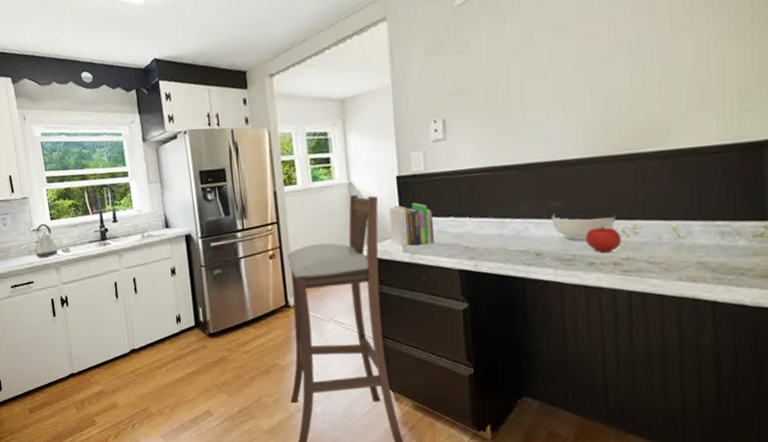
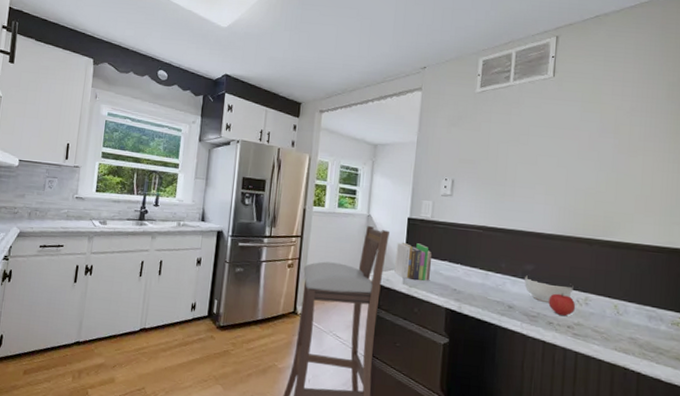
kettle: present [34,223,58,258] -> none [72,193,96,226]

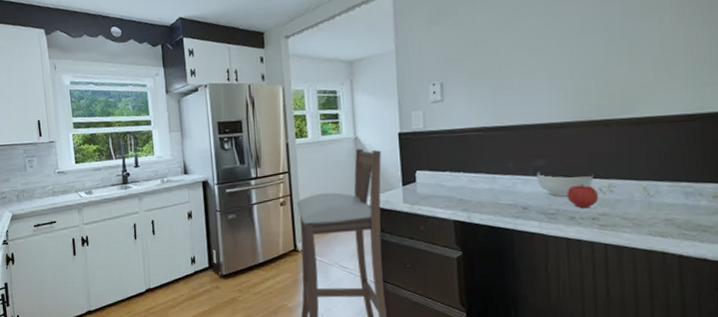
books: present [394,242,433,281] -> none [391,158,432,197]

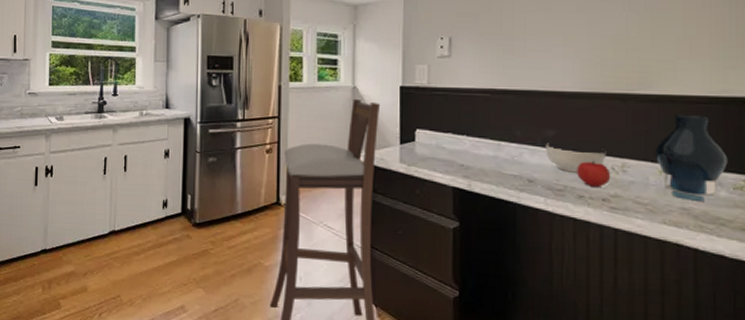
vase: none [638,132,707,213] -> present [654,114,728,203]

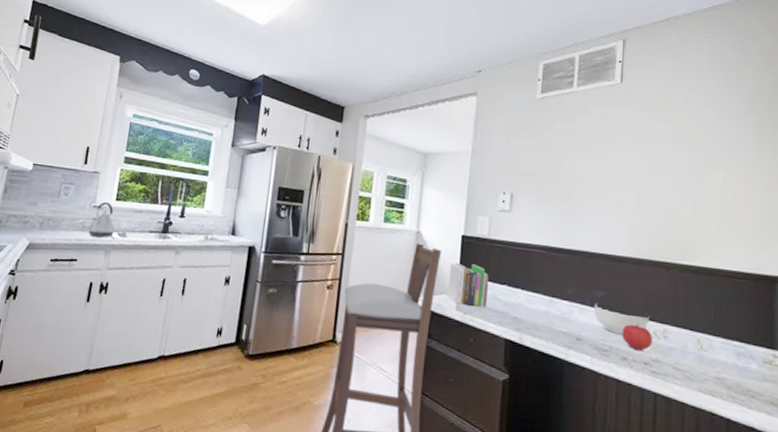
kettle: none [26,87,52,123] -> present [88,201,115,238]
books: none [389,114,433,157] -> present [447,262,490,307]
vase: present [654,114,728,203] -> none [693,286,759,374]

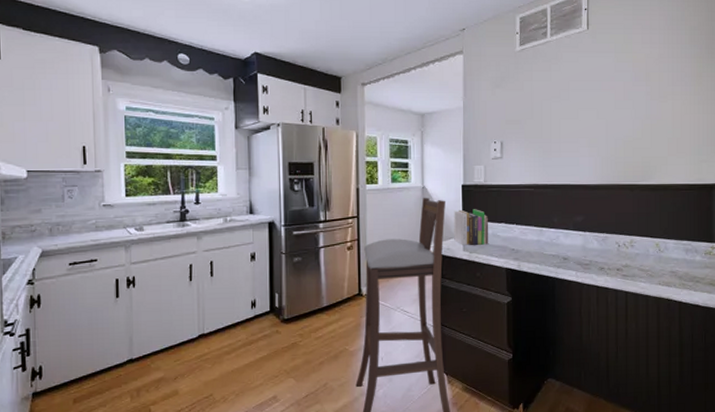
kettle: present [88,201,115,238] -> none [102,199,130,235]
bowl: present [593,303,650,336] -> none [575,227,620,251]
fruit: present [622,323,653,351] -> none [599,239,623,261]

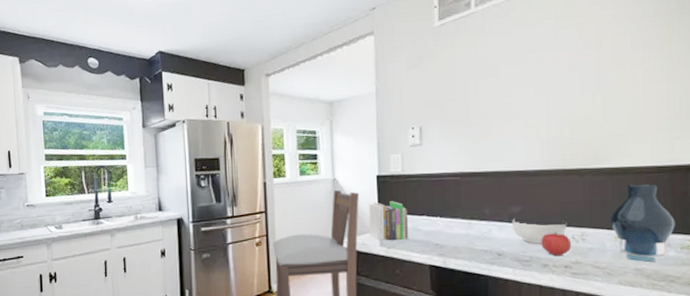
bowl: none [575,227,620,251] -> present [511,218,567,245]
fruit: none [599,239,623,261] -> present [541,231,572,256]
vase: none [653,199,701,266] -> present [610,184,675,263]

